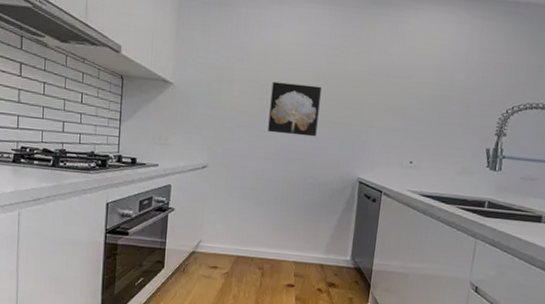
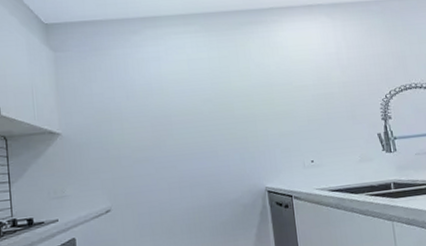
wall art: present [268,81,322,137] -> none [162,107,216,162]

